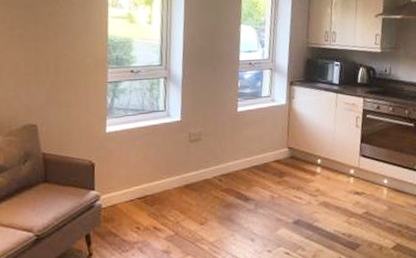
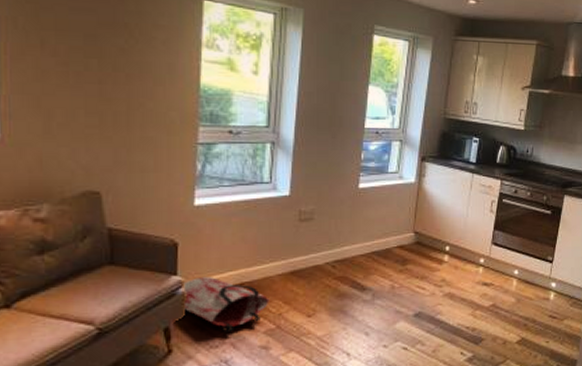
bag: none [99,190,168,239] -> present [183,276,270,333]

